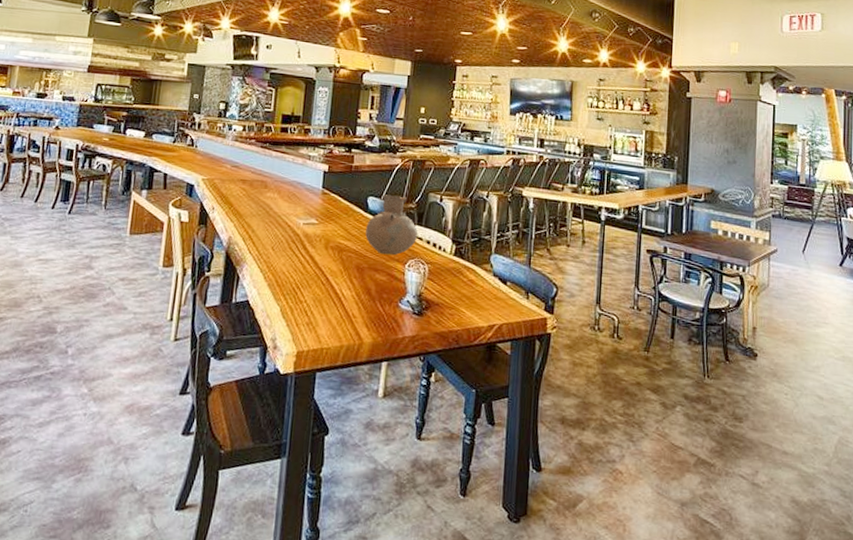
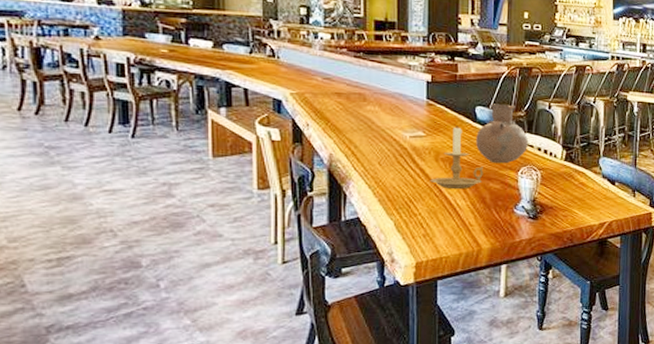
candle holder: none [318,215,371,279] -> present [430,125,483,190]

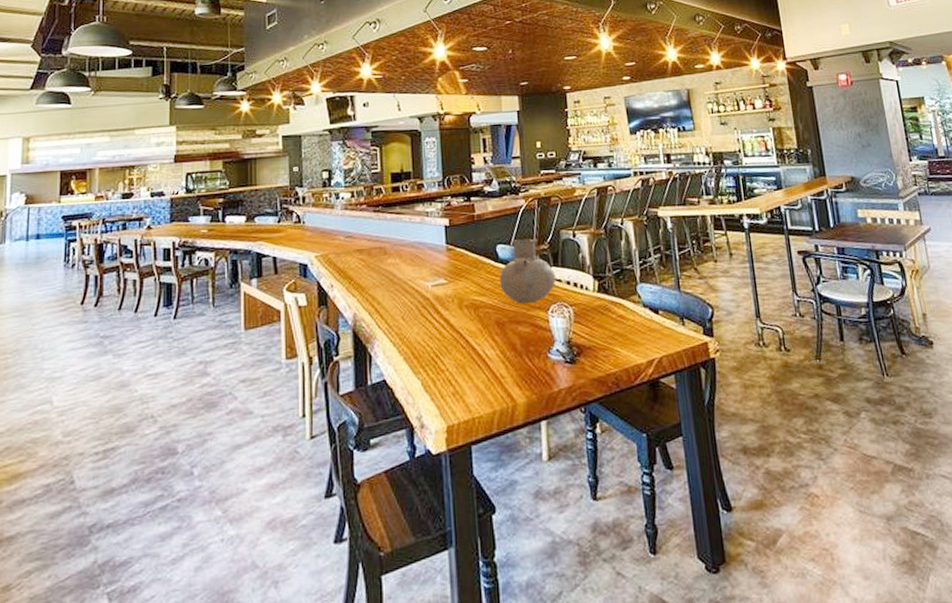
candle holder: present [430,125,483,190] -> none [455,268,511,339]

